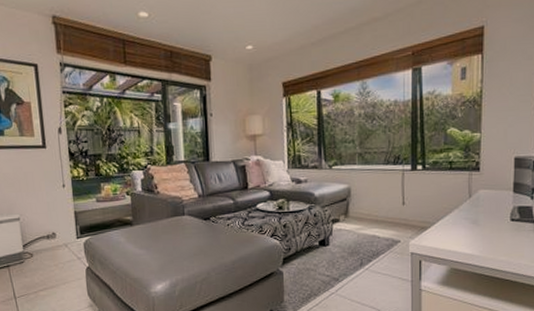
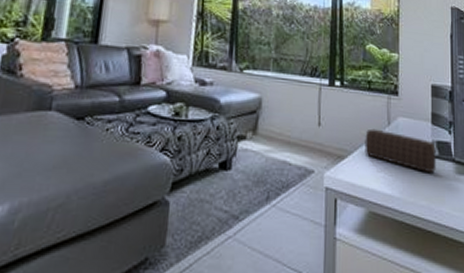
speaker: none [446,202,518,234] -> present [364,128,437,174]

